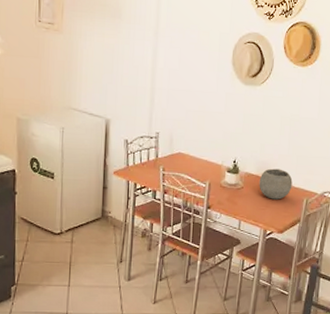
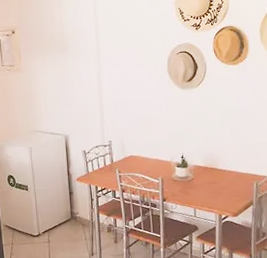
bowl: present [259,168,293,200] -> none [208,158,241,187]

